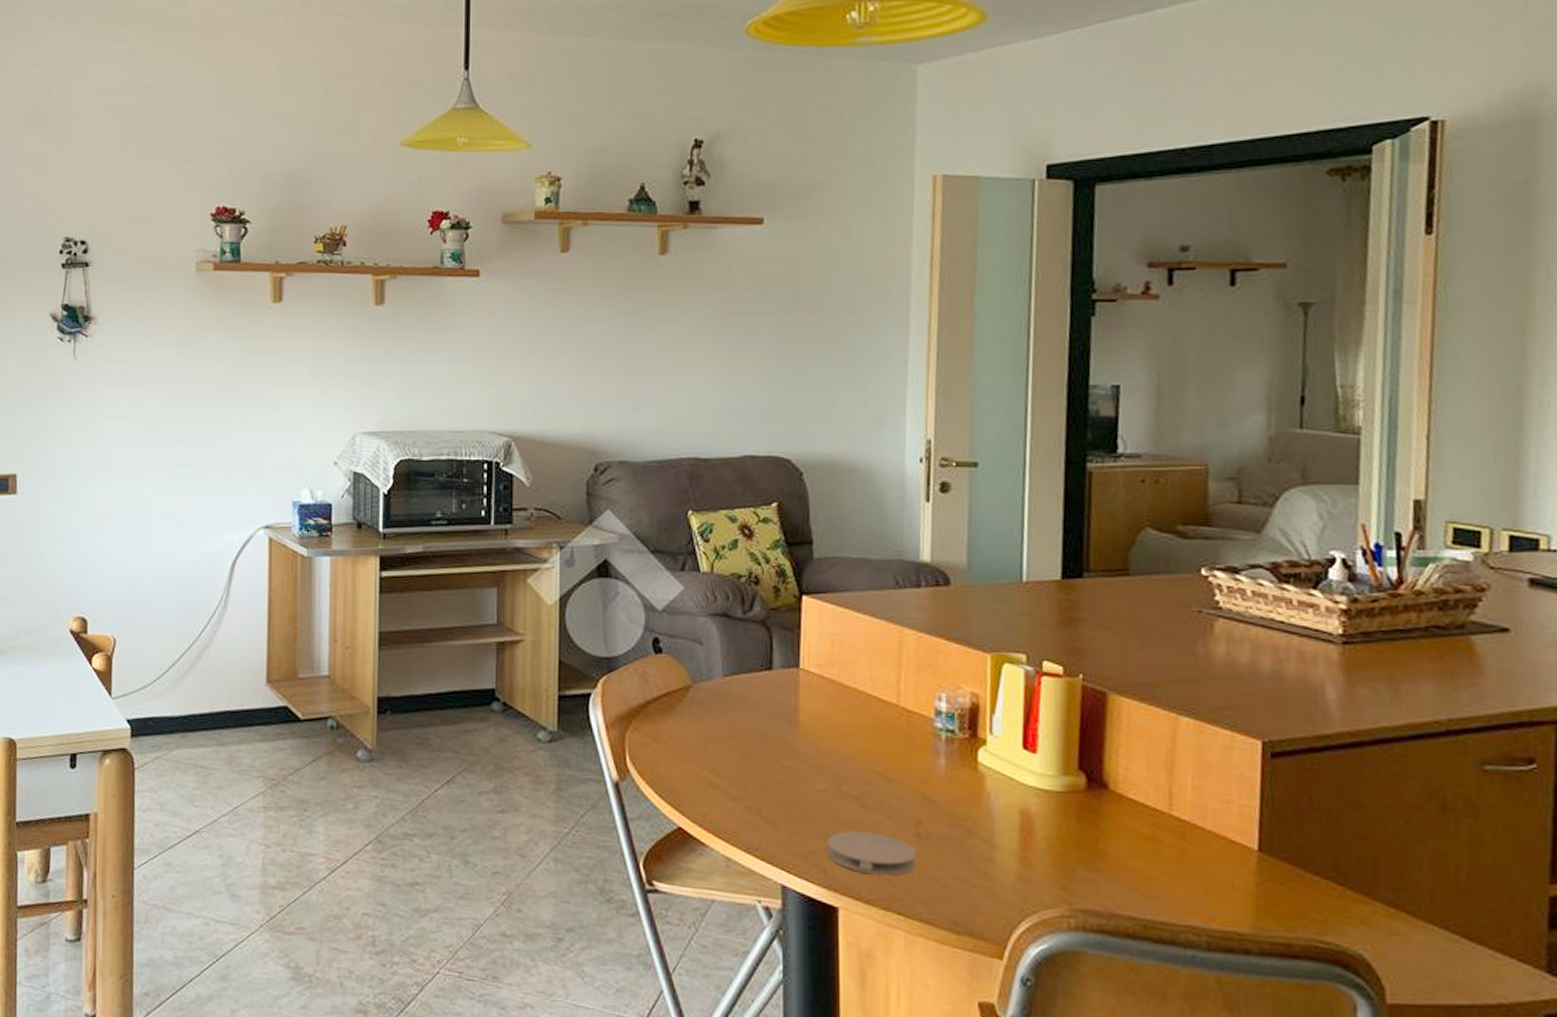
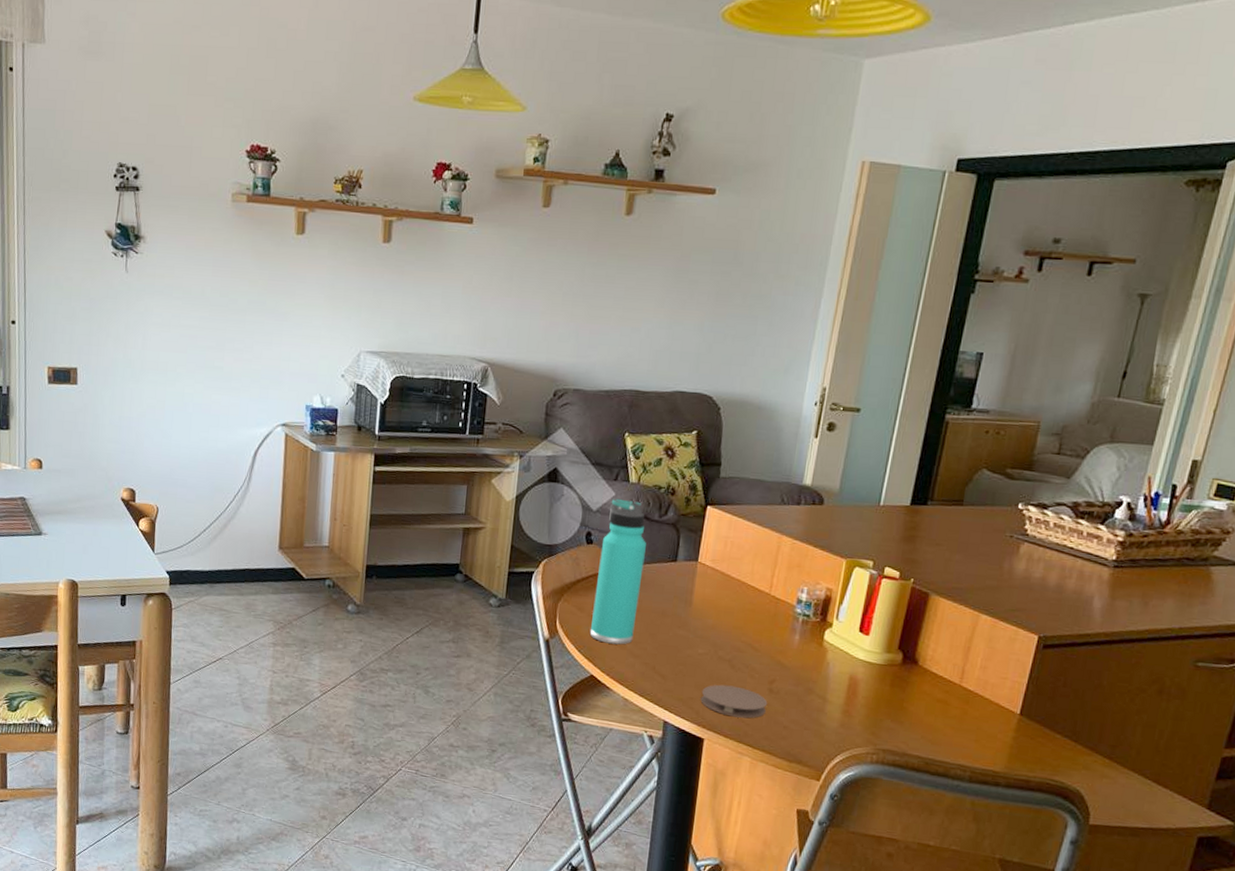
thermos bottle: none [670,593,731,784] -> present [589,498,646,645]

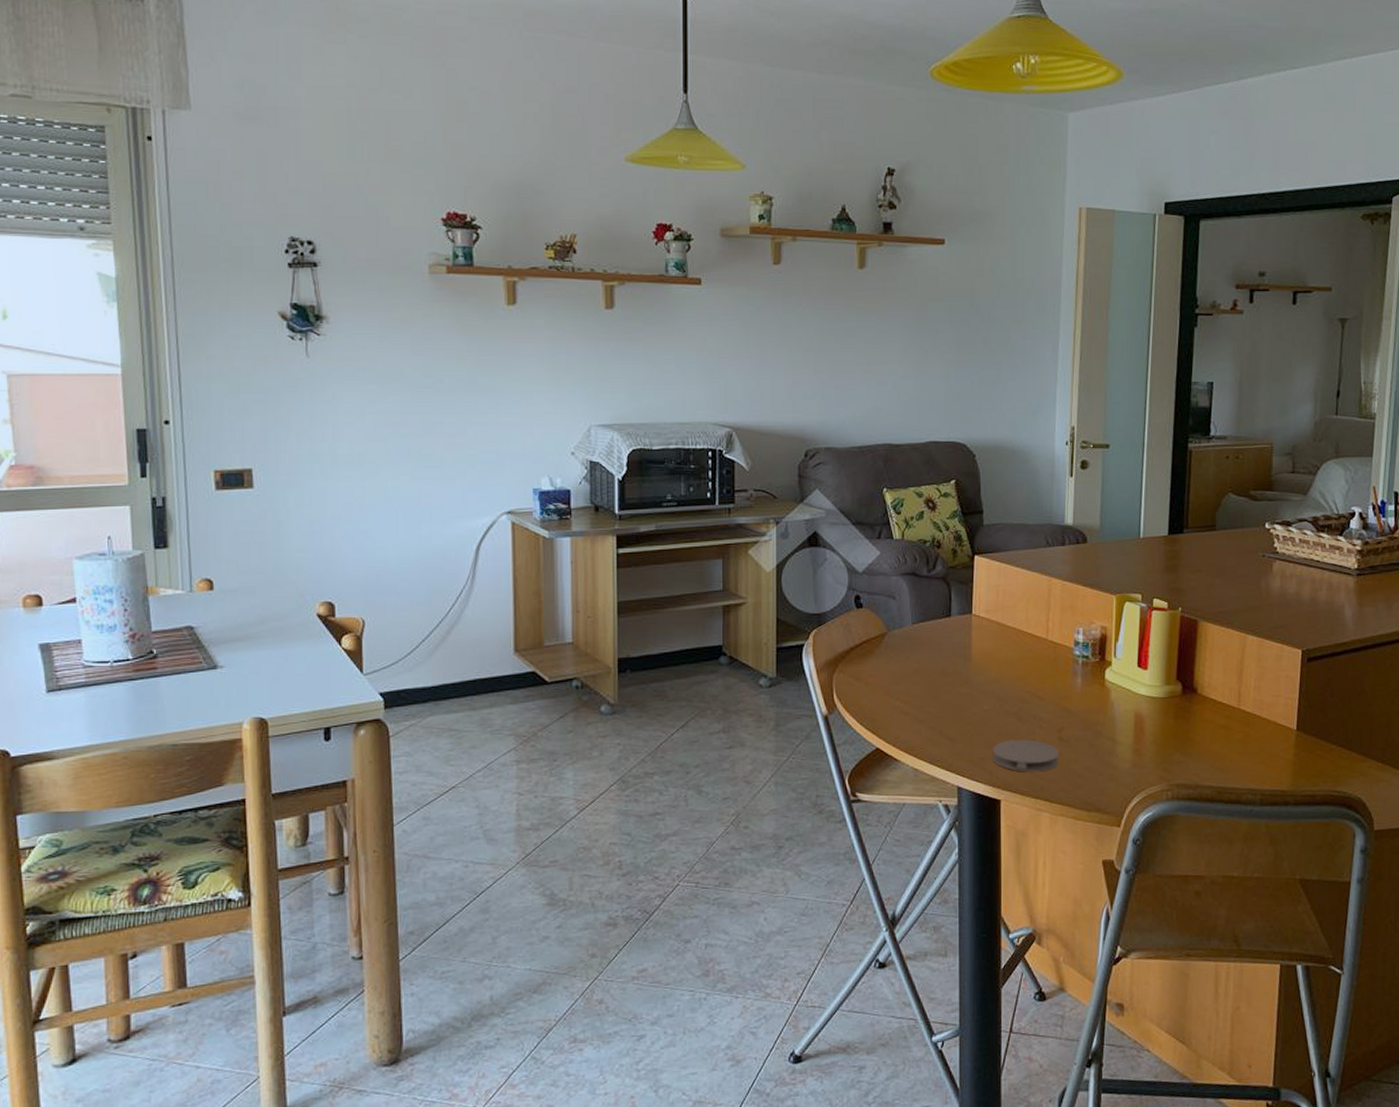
thermos bottle: present [589,498,646,645] -> none [870,557,918,712]

